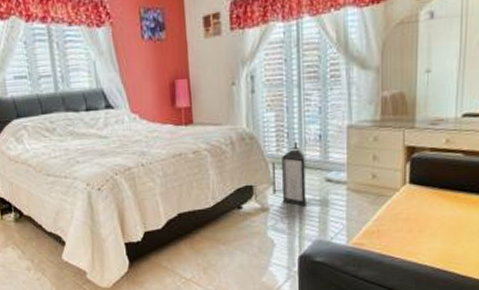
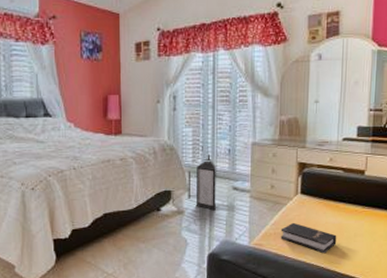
hardback book: none [385,217,456,253] -> present [280,222,337,254]

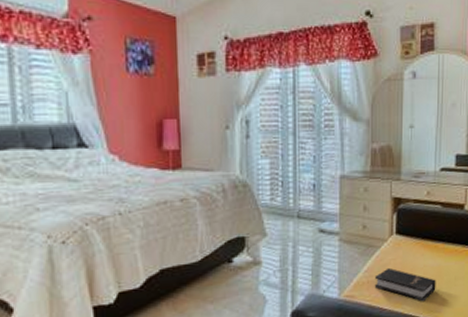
lantern: present [188,154,216,211] -> none [265,190,299,259]

